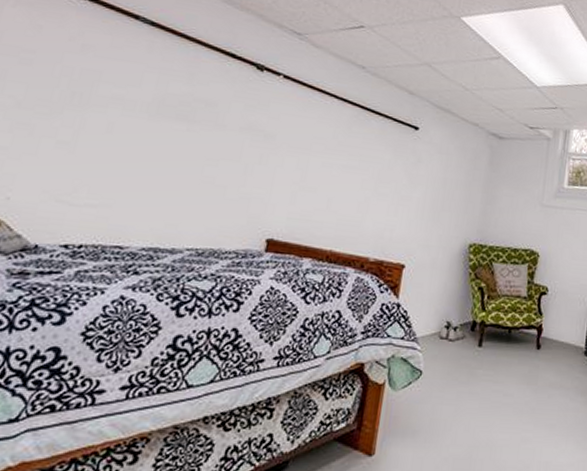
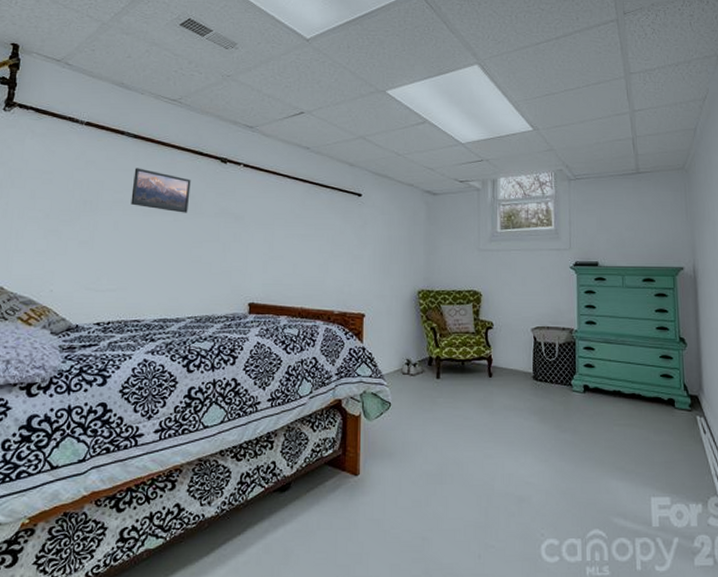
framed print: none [134,61,216,123] -> present [131,168,191,213]

